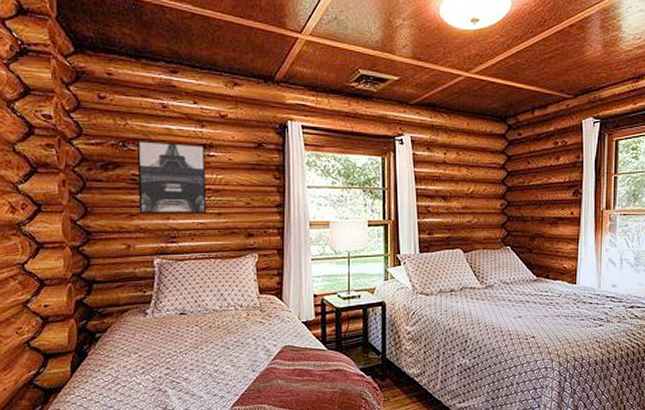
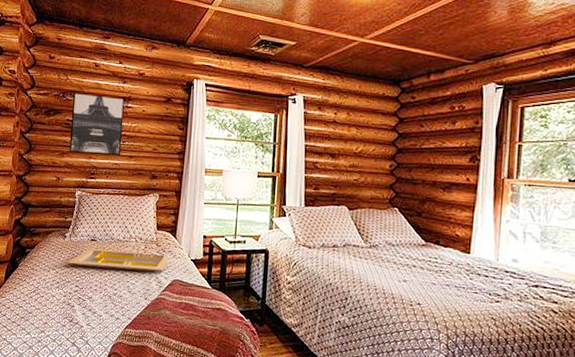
serving tray: none [152,320,279,346] -> present [67,247,171,272]

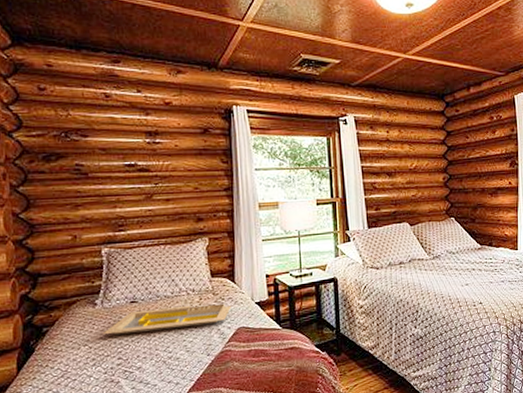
wall art: present [69,92,125,156] -> none [80,130,155,203]

